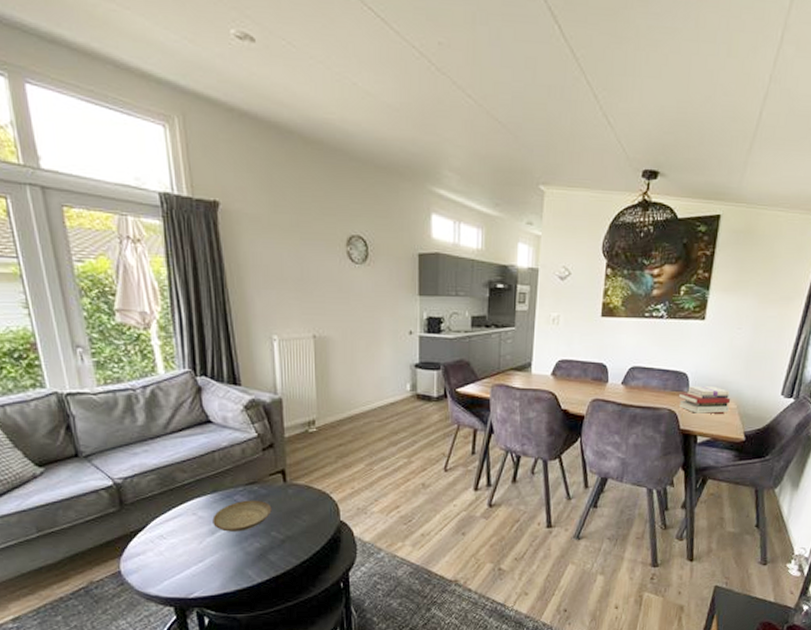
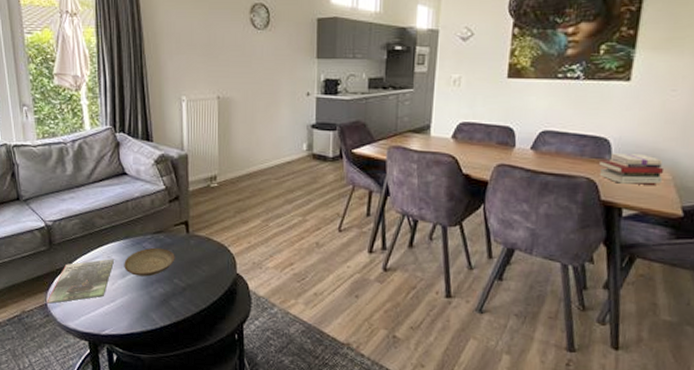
magazine: none [120,516,201,571] -> present [46,259,114,304]

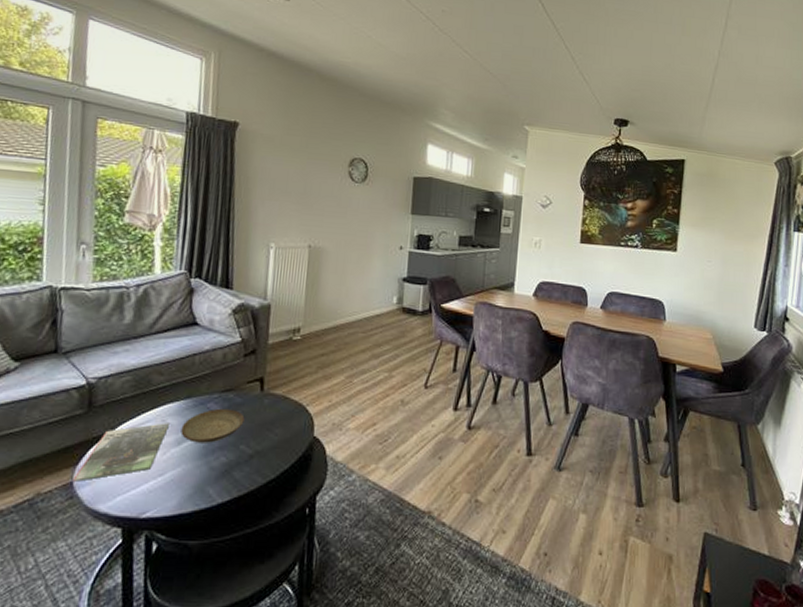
books: present [598,153,665,185] -> none [655,314,707,343]

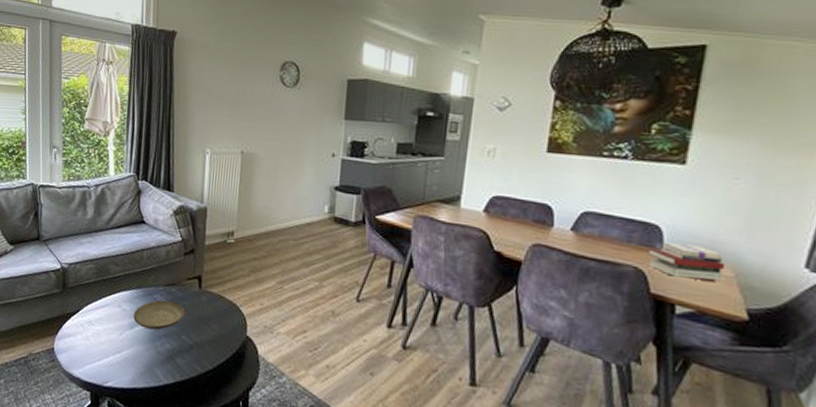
magazine: present [72,423,169,482] -> none [54,307,124,349]
books: none [655,314,707,343] -> present [647,242,726,282]

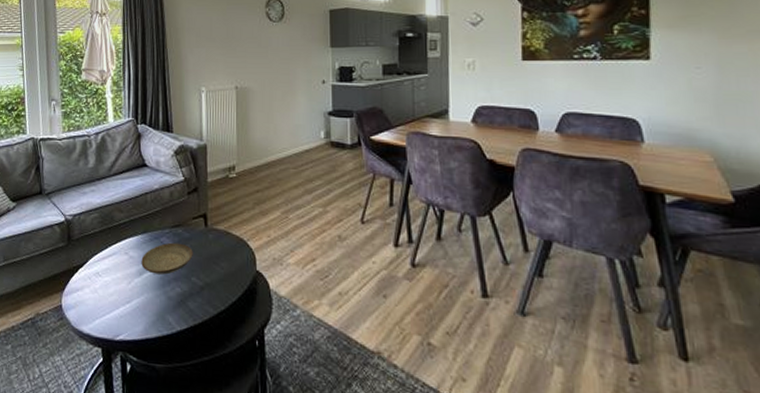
books: present [647,242,726,282] -> none [629,134,704,168]

